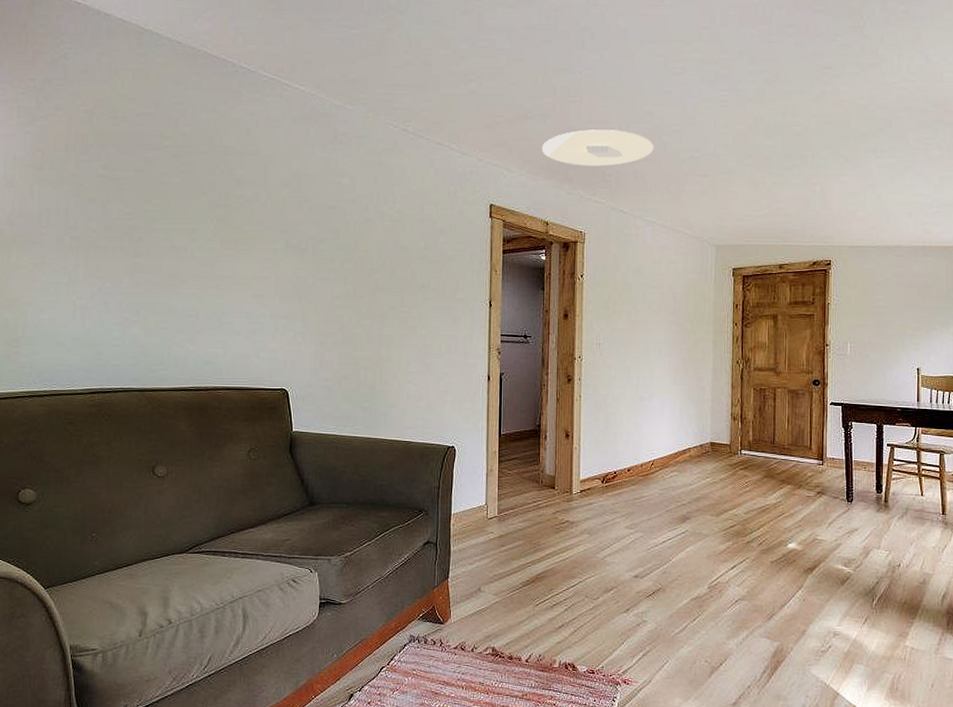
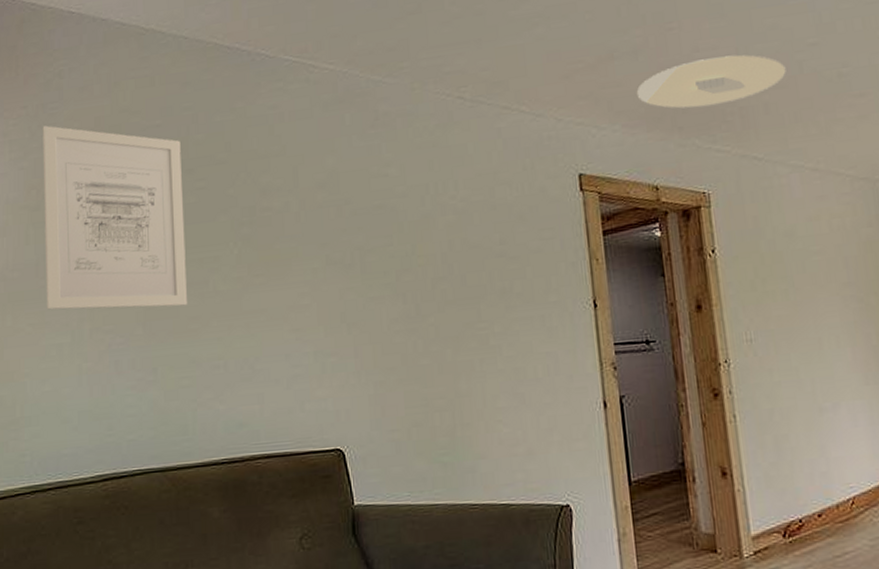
wall art: none [47,98,170,265] -> present [42,125,187,310]

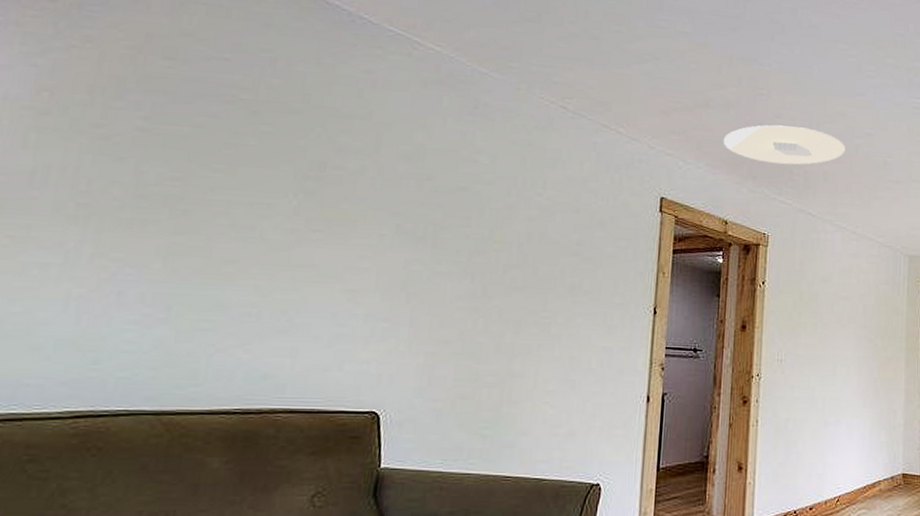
wall art: present [42,125,187,310] -> none [35,26,251,247]

